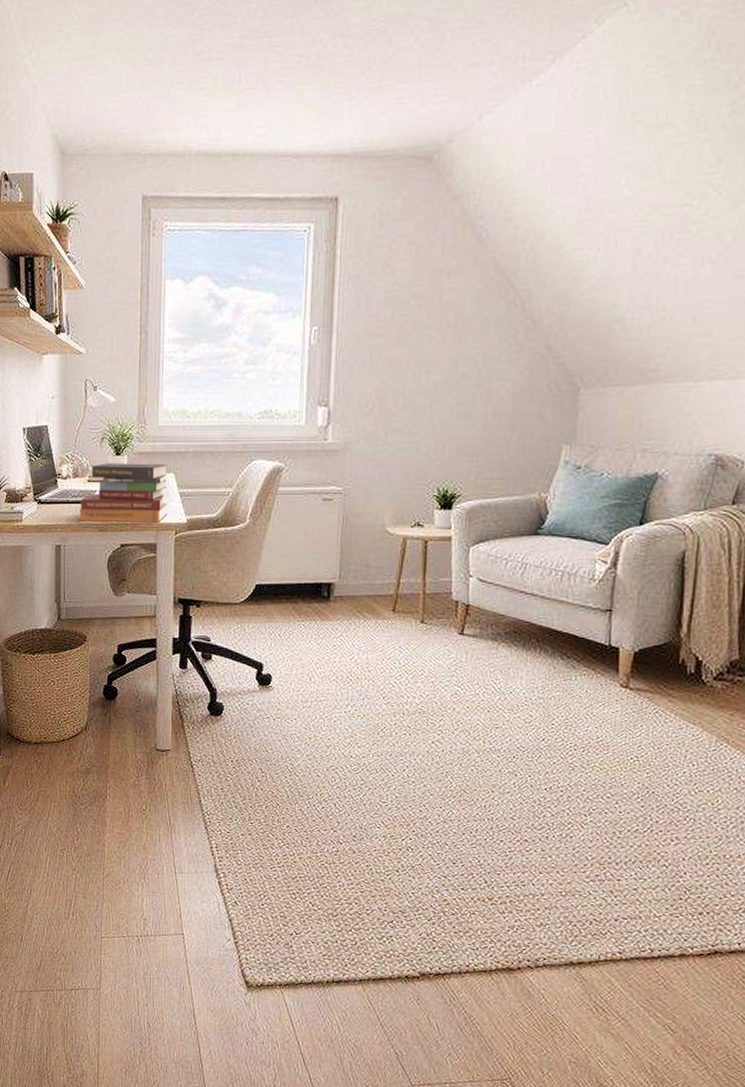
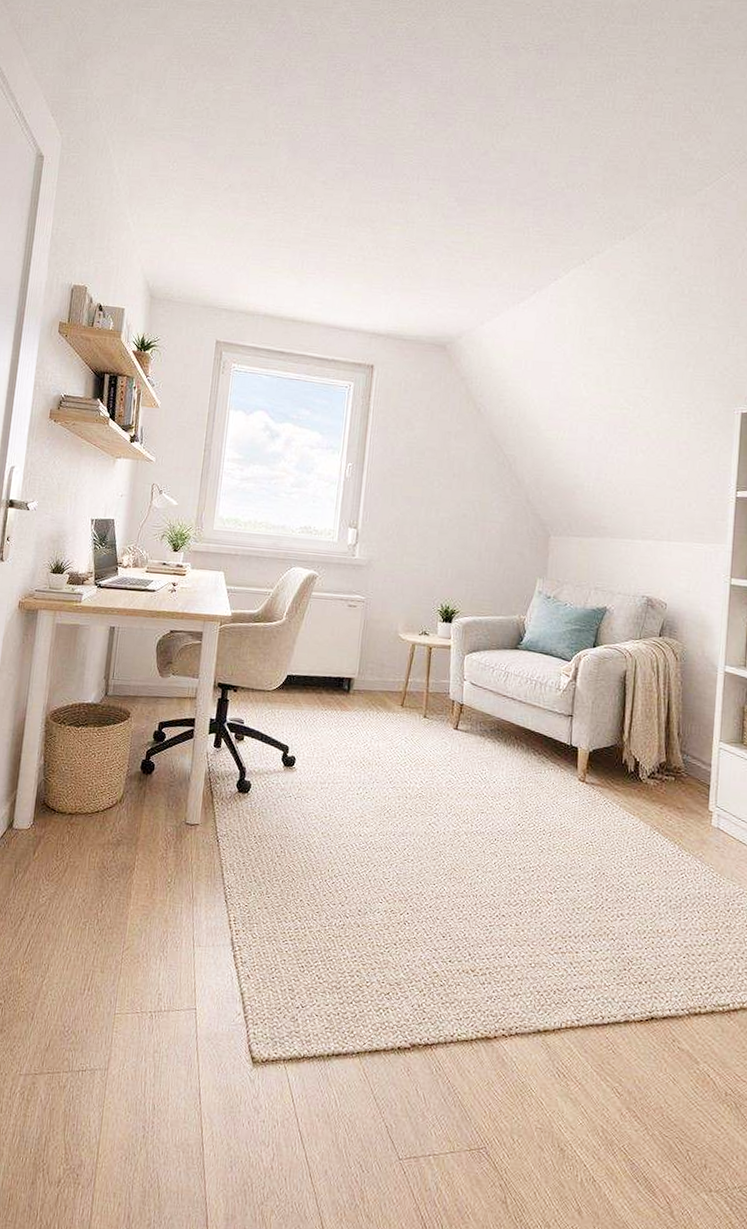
books: present [80,463,168,523] -> none [135,557,218,614]

